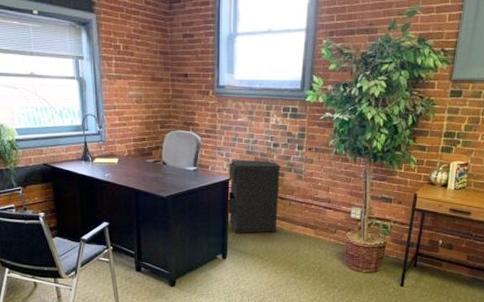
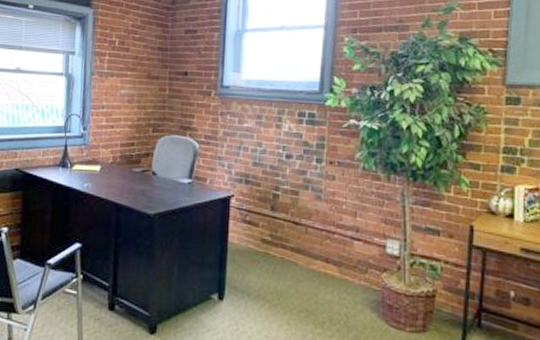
filing cabinet: present [226,160,281,233] -> none [225,172,295,268]

